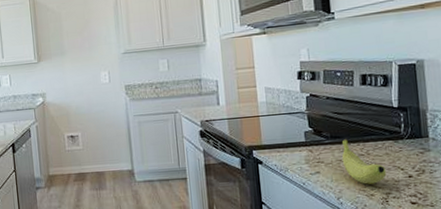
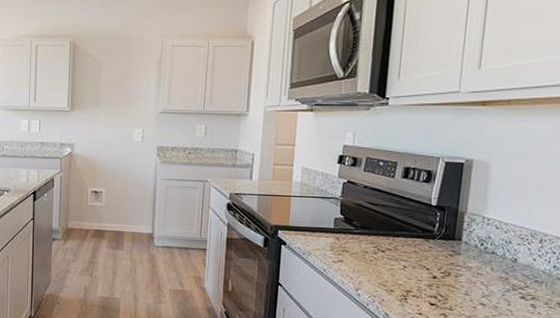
fruit: present [342,138,387,185] -> none [368,230,411,280]

